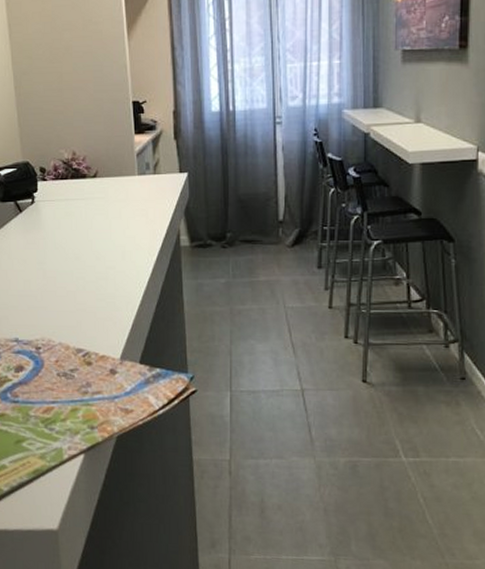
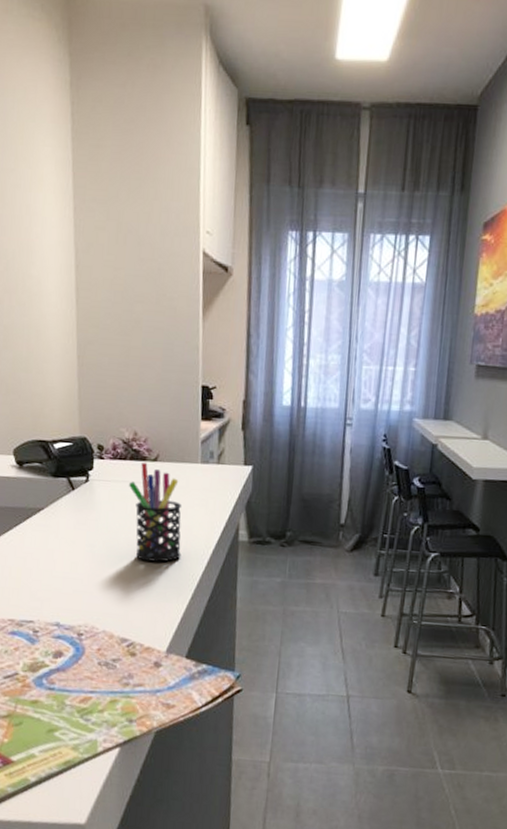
pen holder: none [72,179,127,273] -> present [129,462,182,562]

